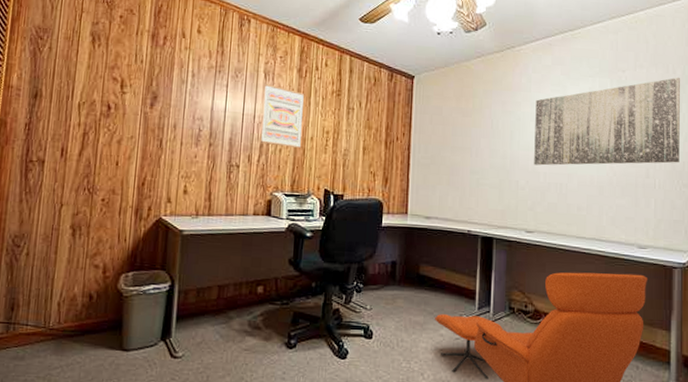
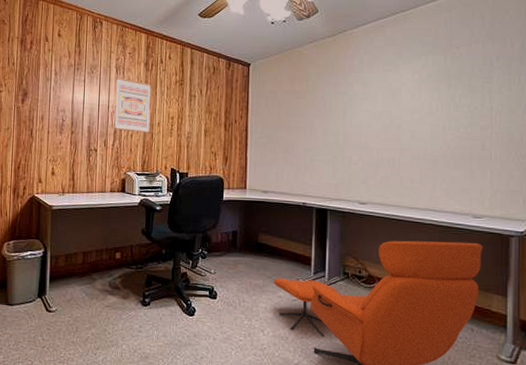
wall art: present [534,77,680,166] -> none [366,50,518,142]

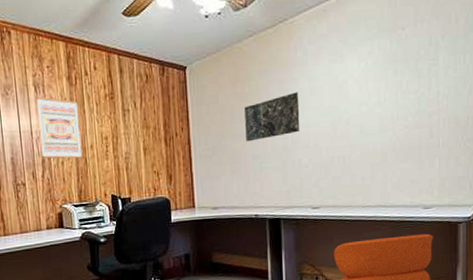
map: none [300,95,353,135] -> present [244,92,300,142]

